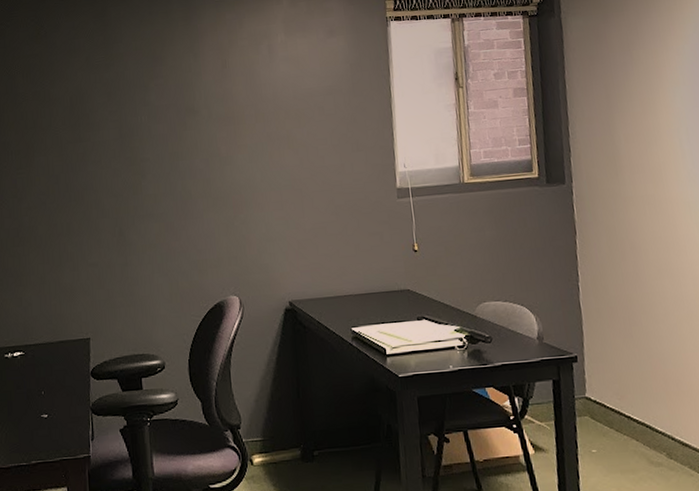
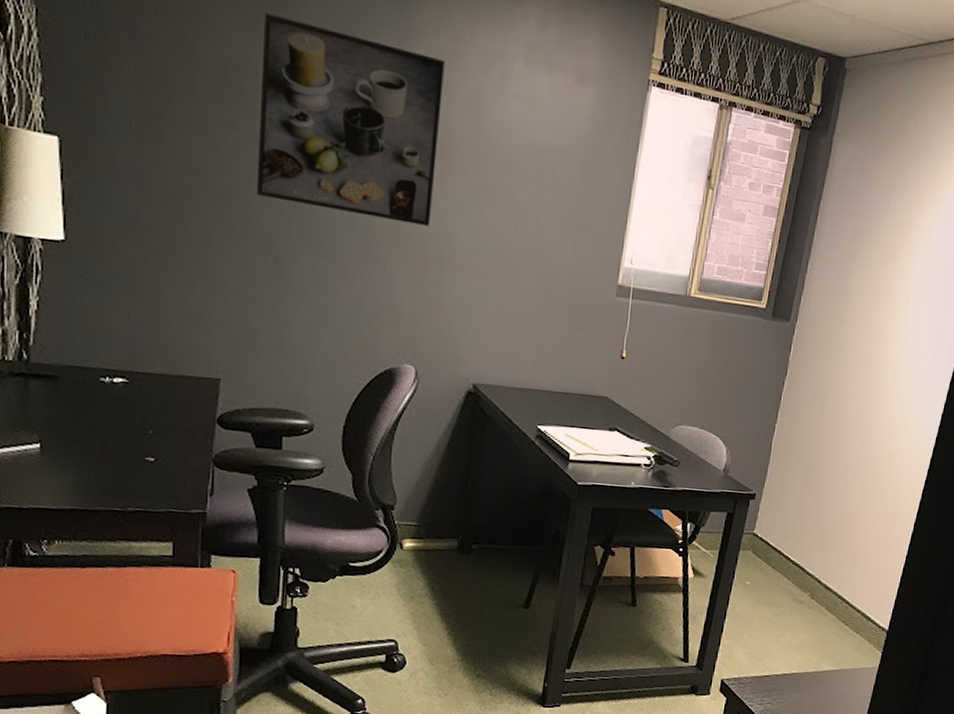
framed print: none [94,50,233,187] -> present [257,13,445,226]

